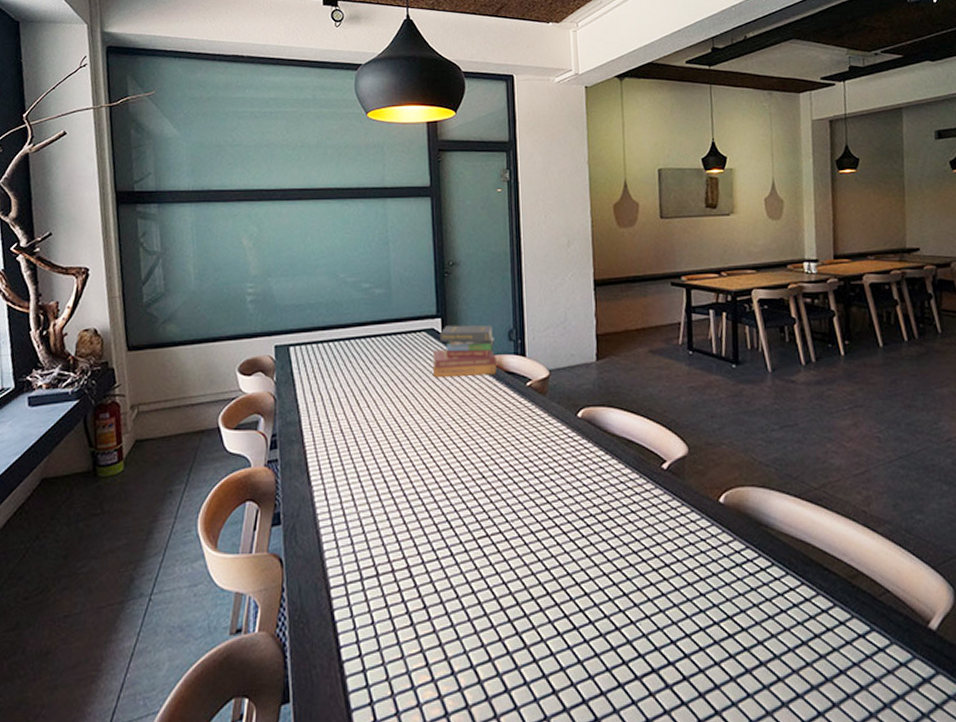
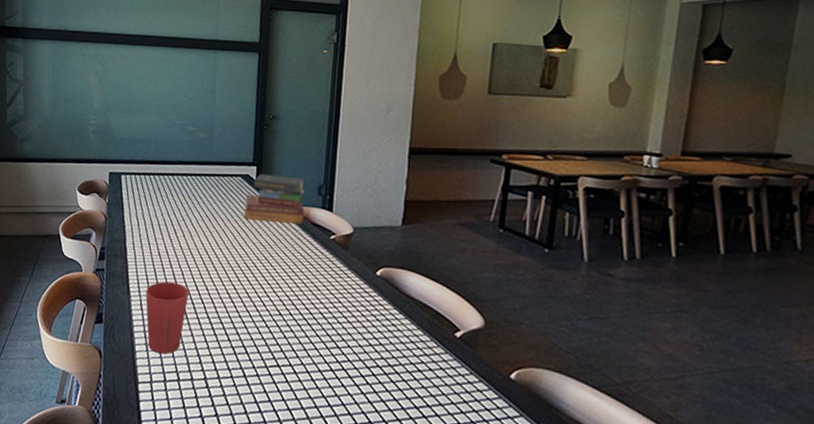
cup: none [329,461,379,548] -> present [145,281,189,354]

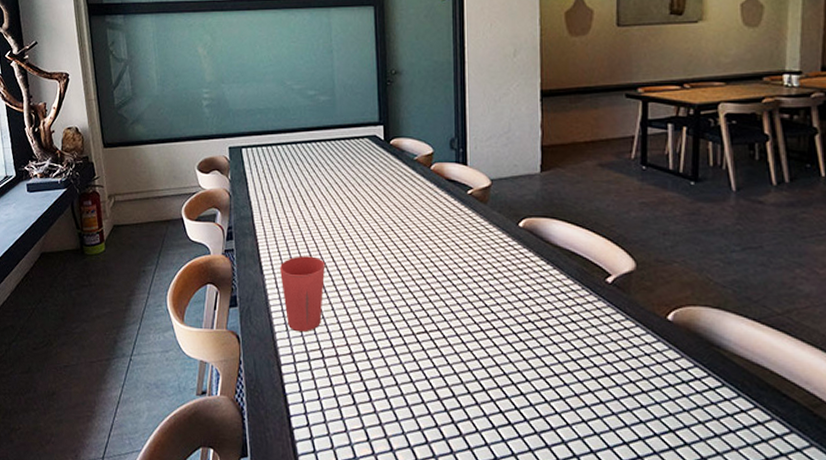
books: present [243,173,305,225] -> none [374,132,438,182]

